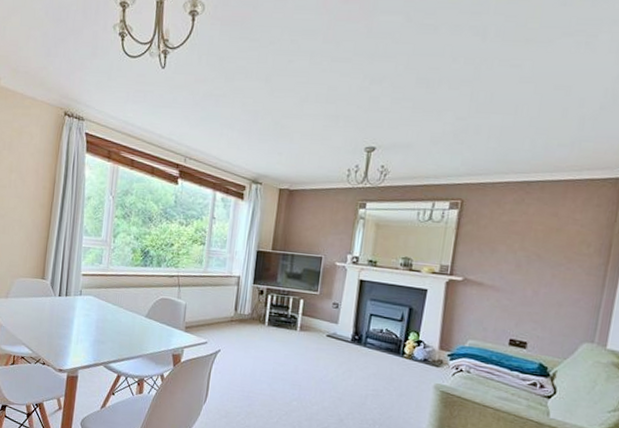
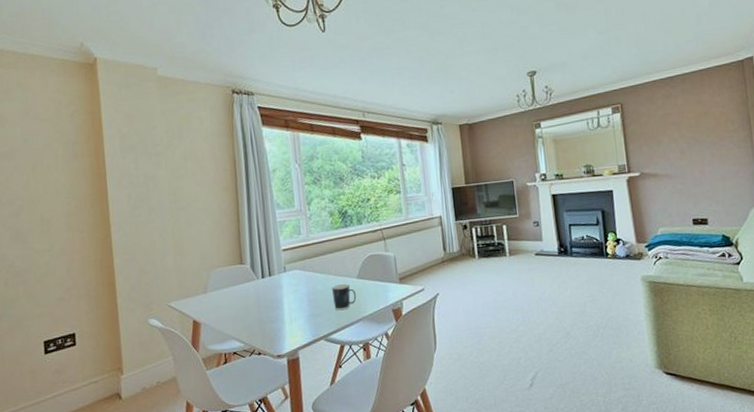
mug: none [119,318,142,344] -> present [331,284,357,311]

